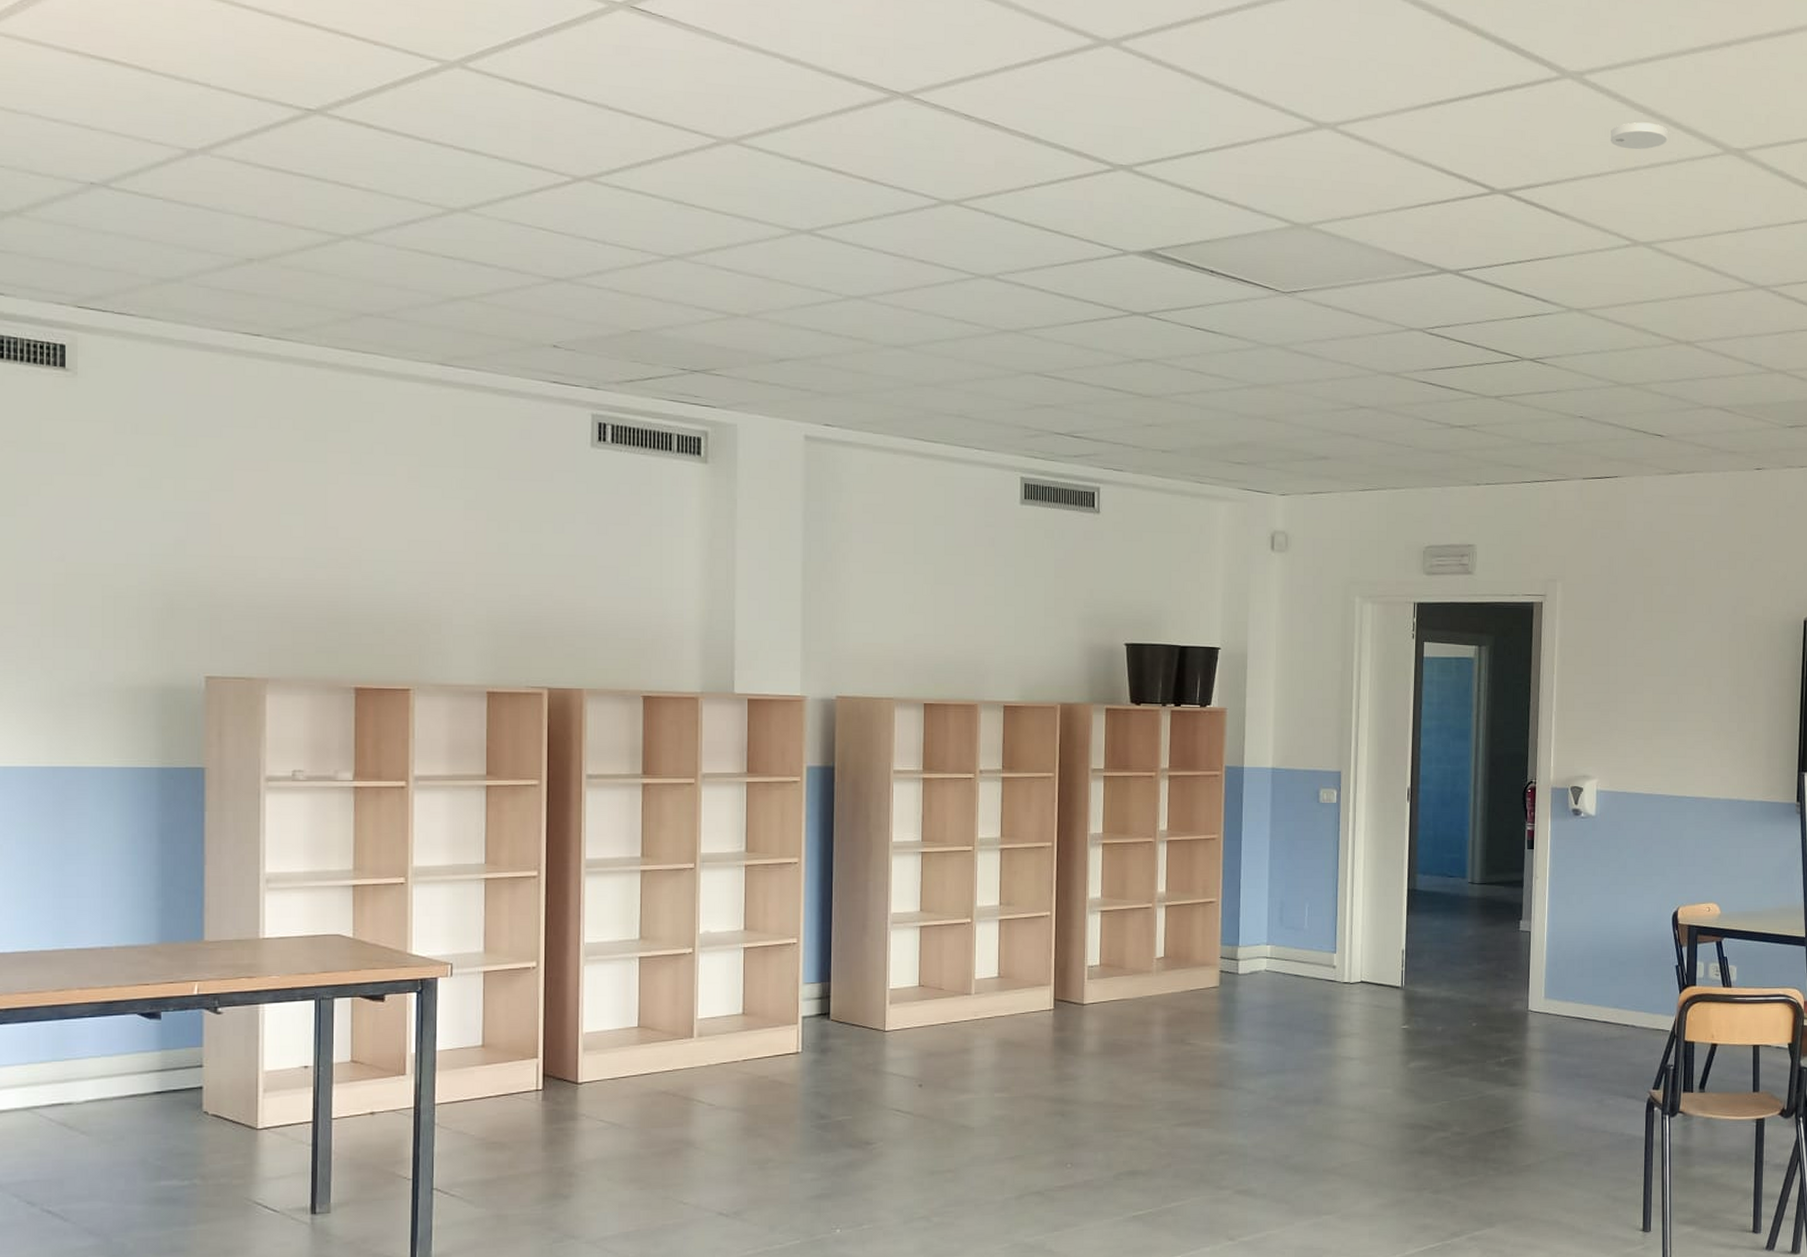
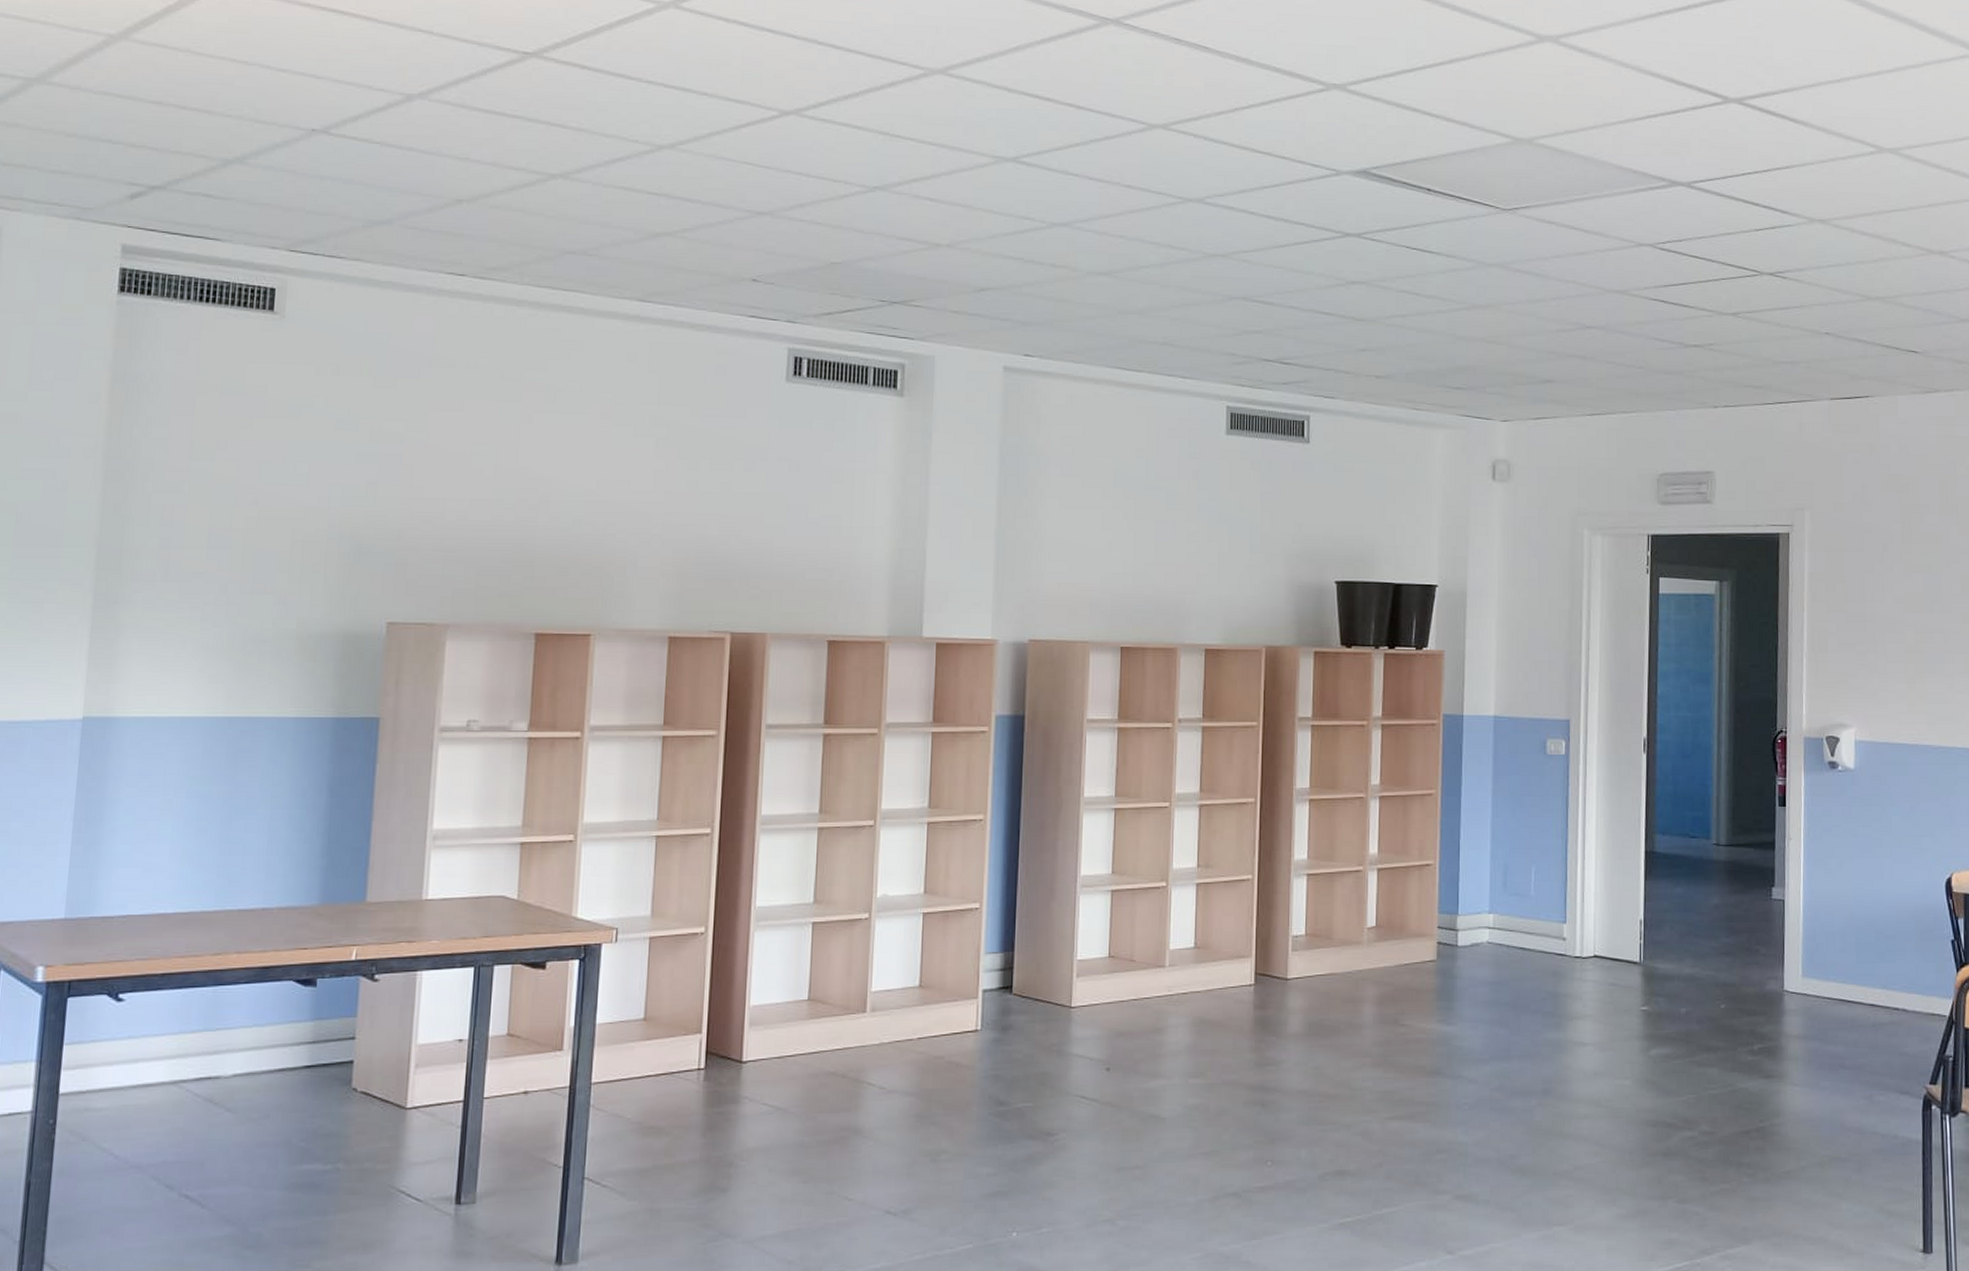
smoke detector: present [1610,122,1668,150] -> none [1850,25,1912,54]

